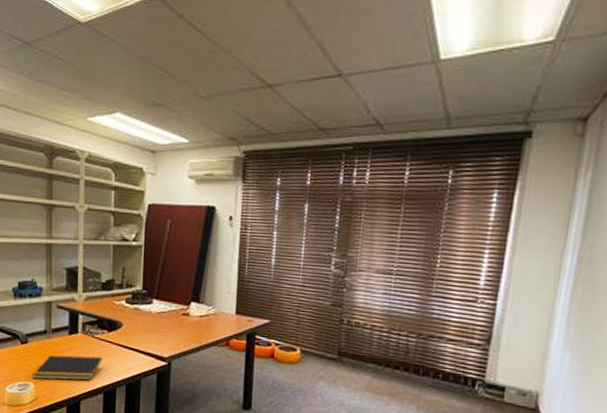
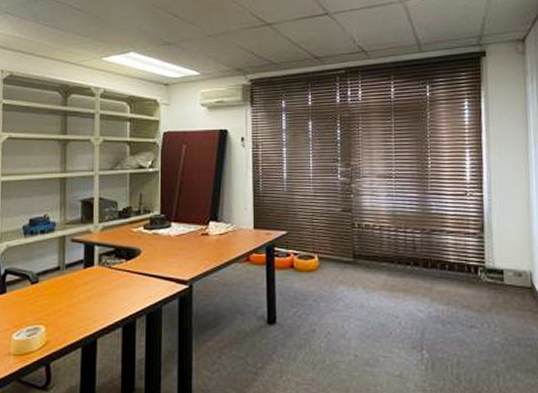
notepad: present [32,355,103,381] -> none [43,287,121,321]

